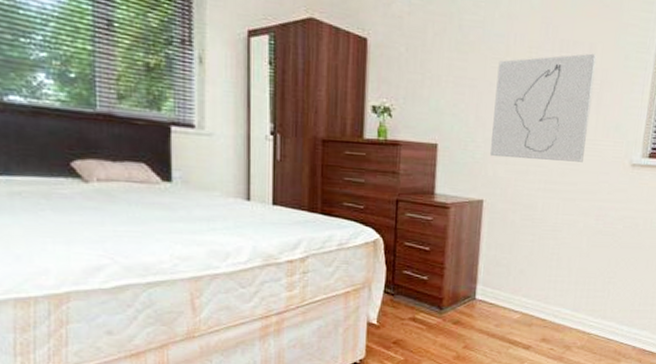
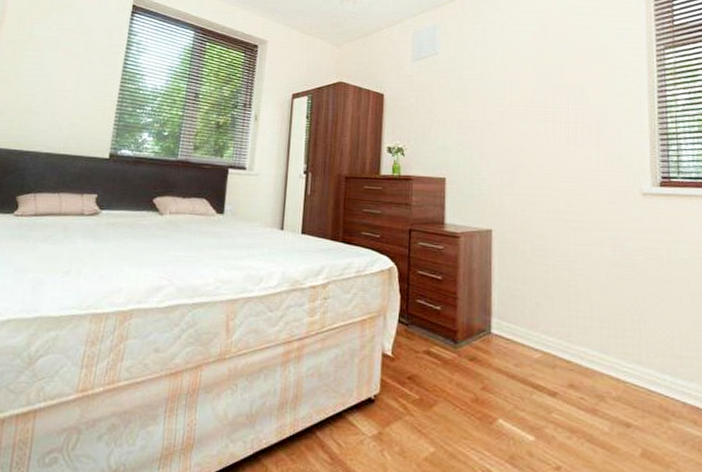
wall art: present [489,53,597,162] -> none [494,94,591,192]

